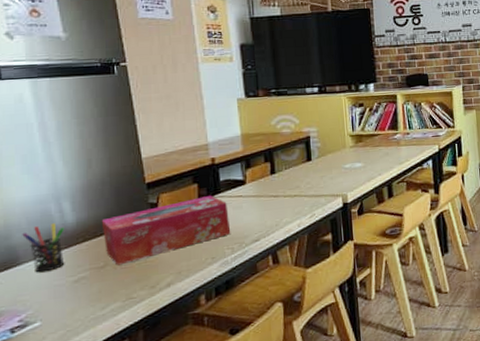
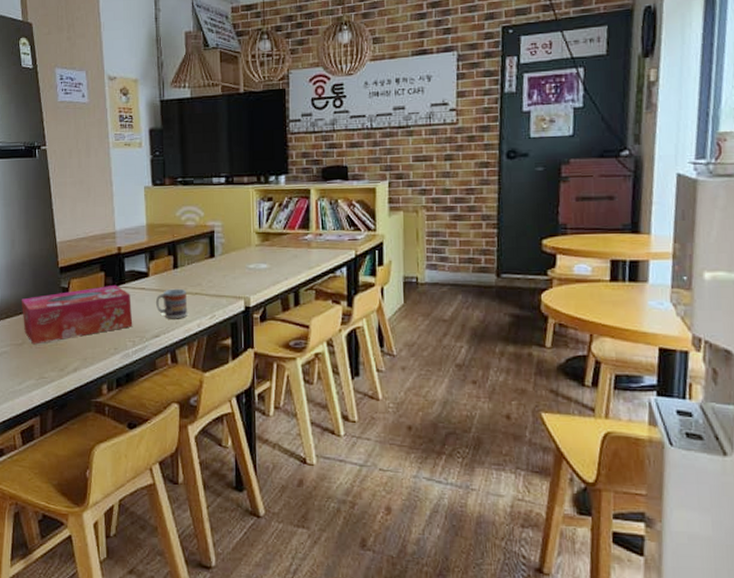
cup: none [253,192,288,223] -> present [155,288,188,319]

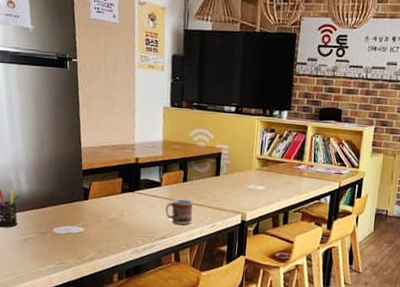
tissue box: present [21,284,133,345] -> none [46,190,144,235]

